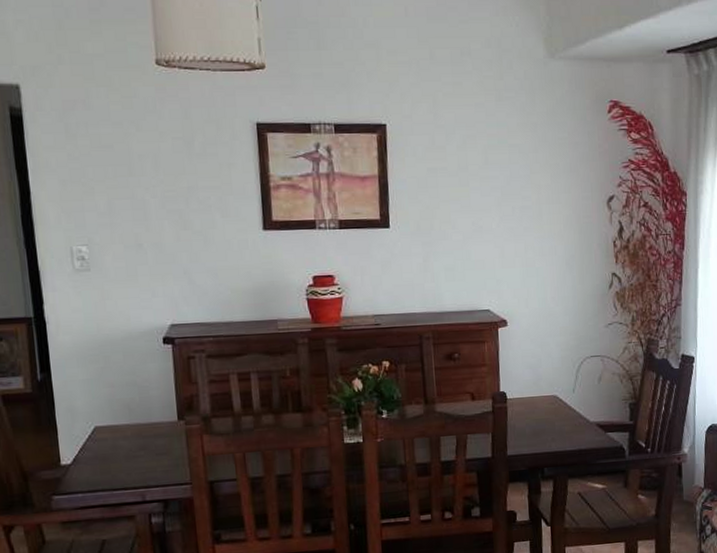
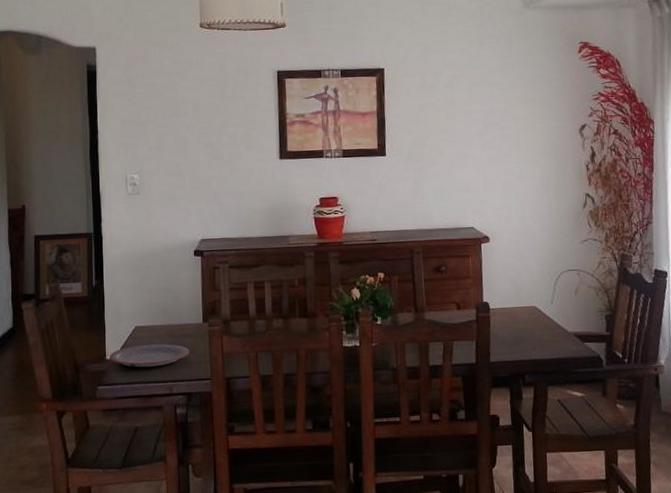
plate: none [65,445,164,473] -> present [109,343,190,368]

